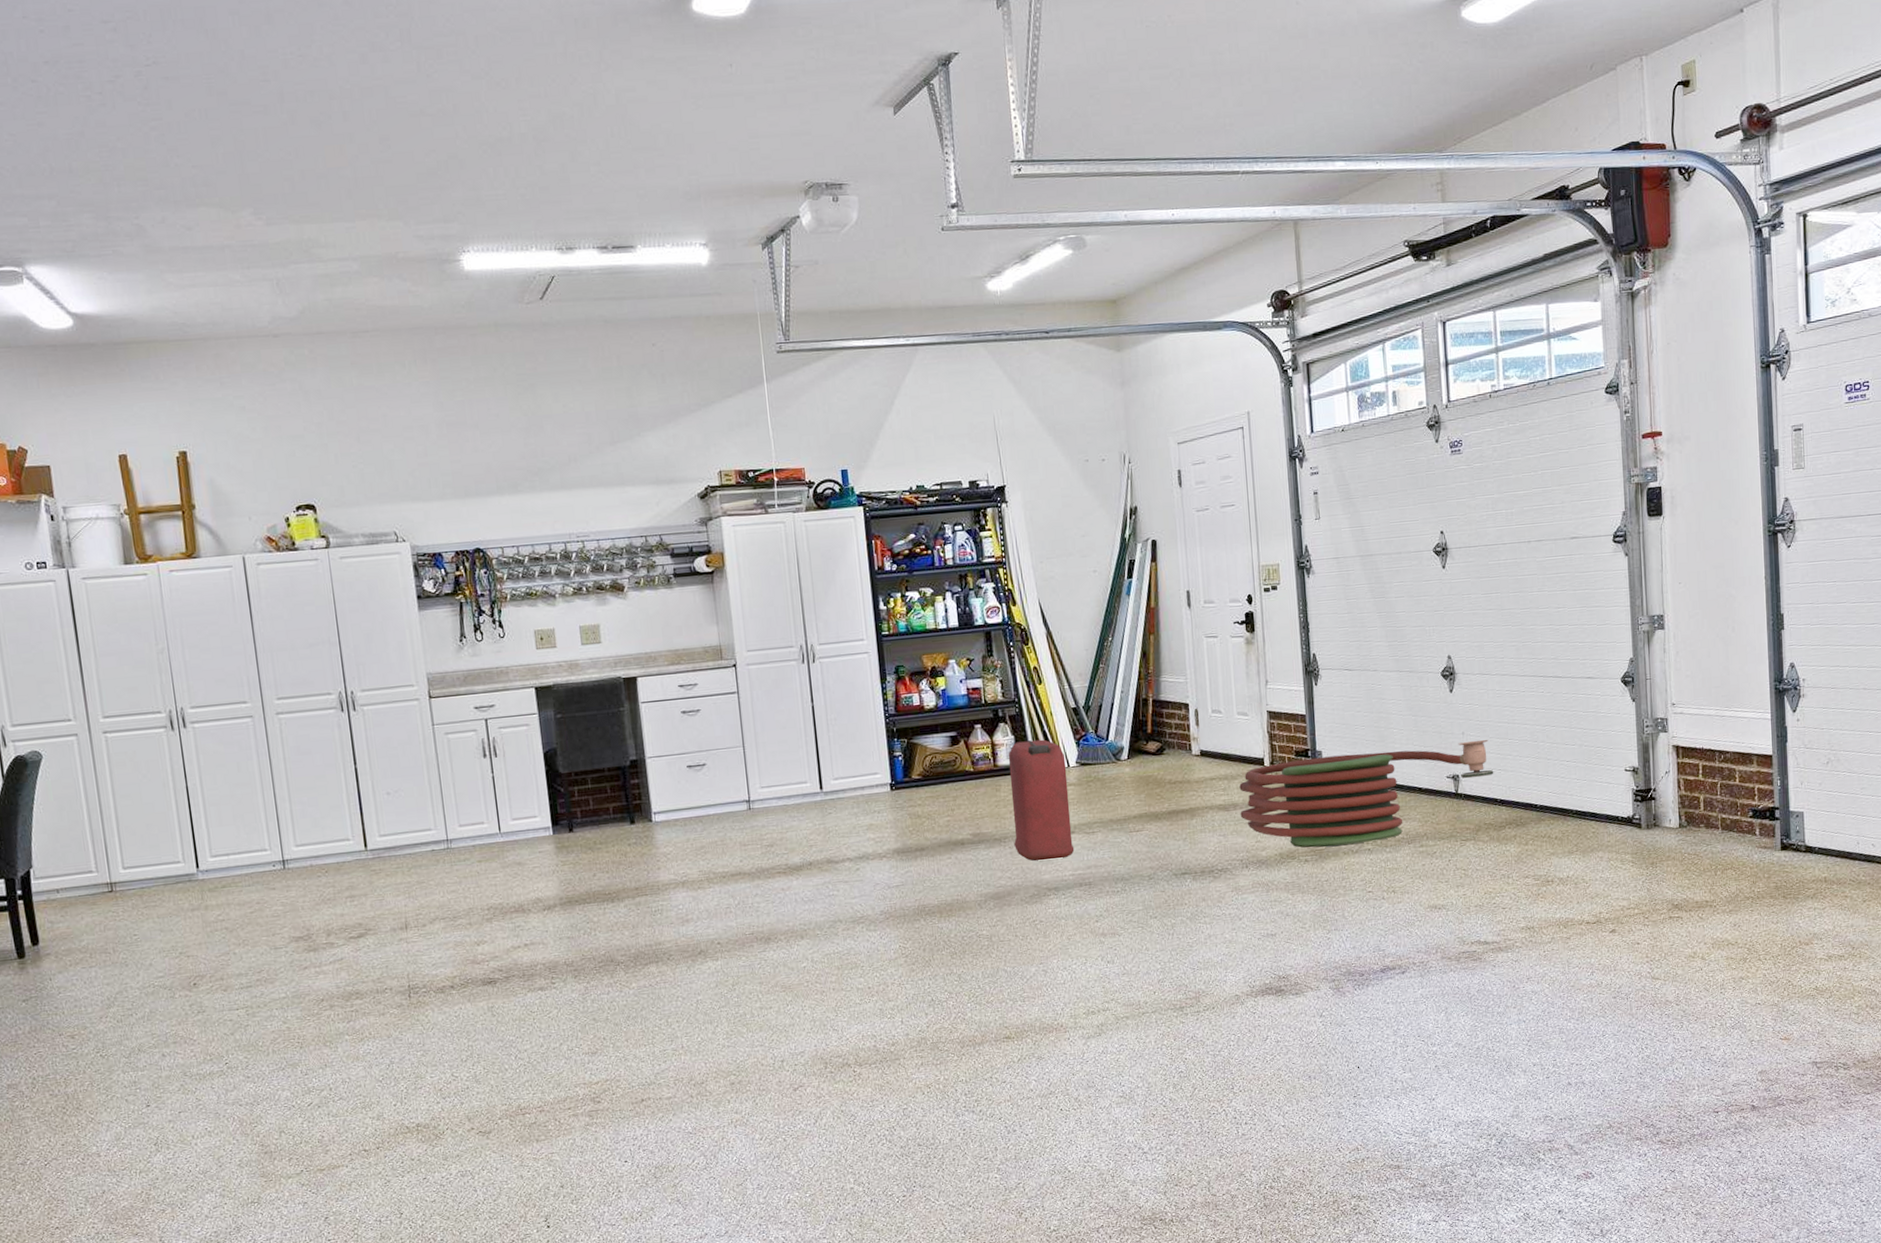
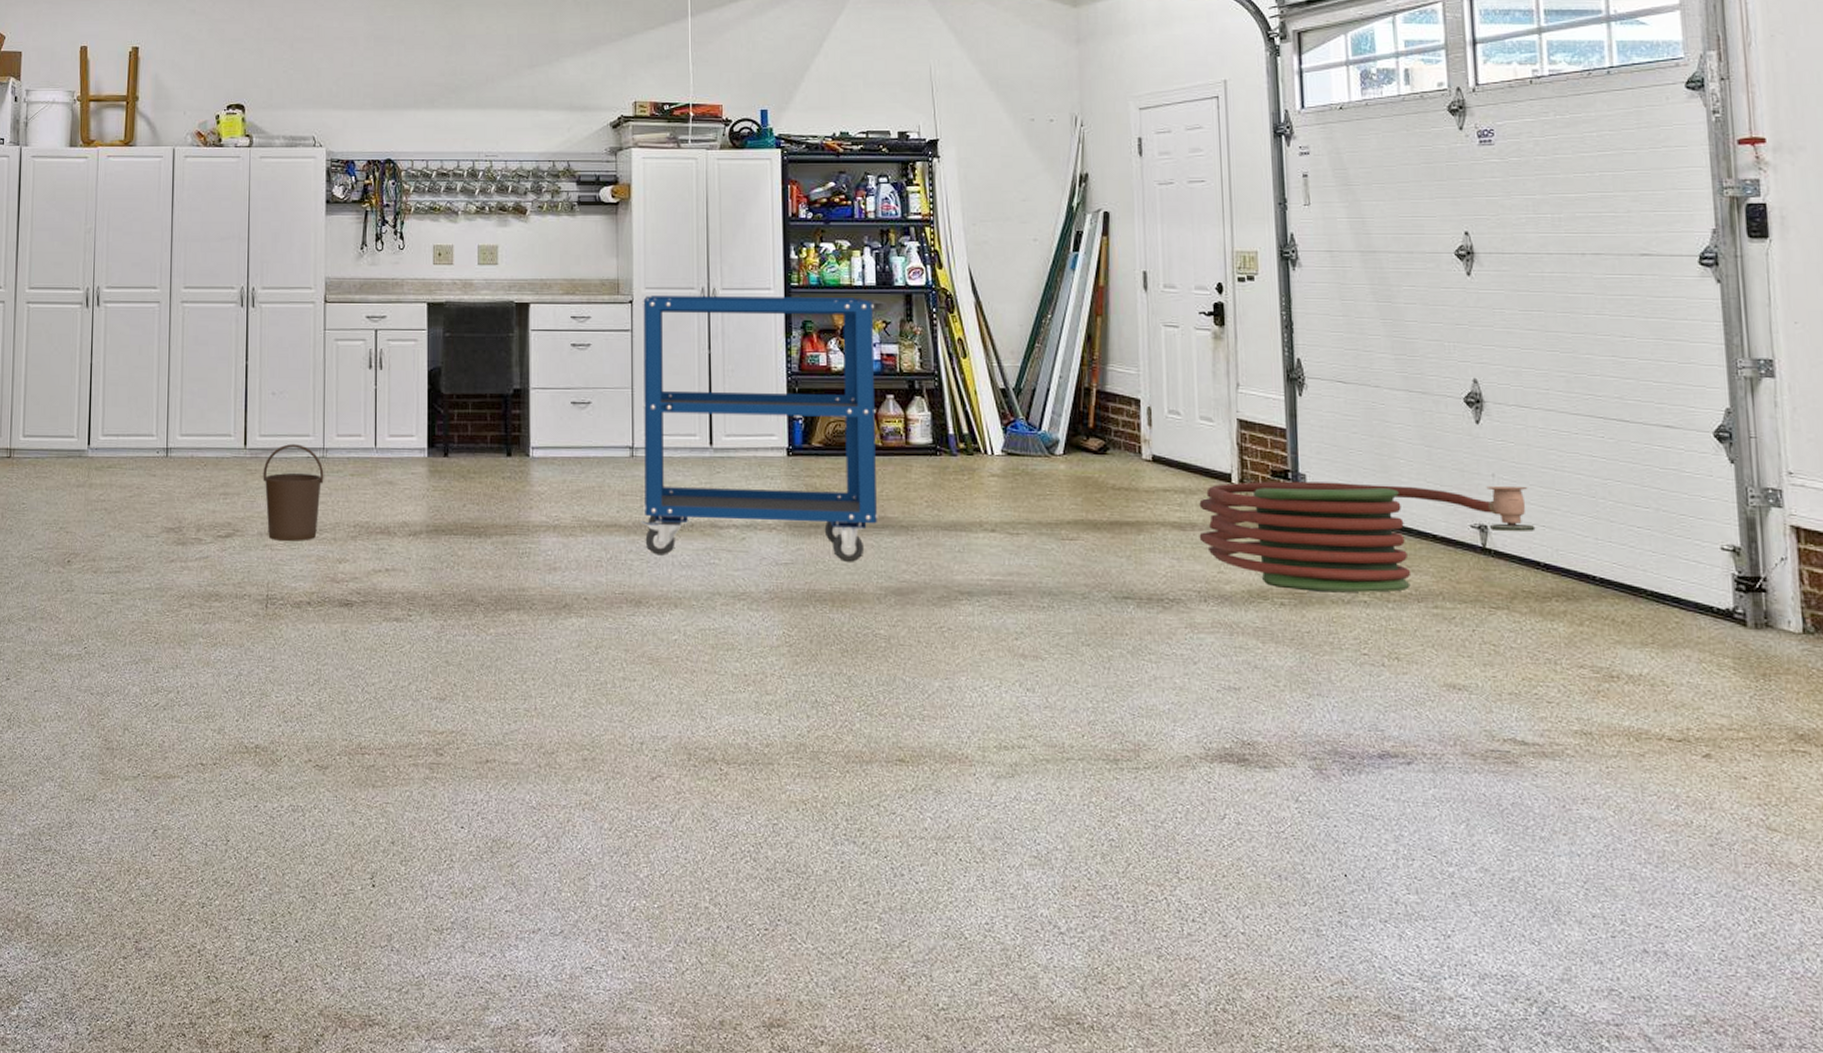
bucket: none [387,839,452,934] -> present [263,444,324,542]
utility cart: none [745,639,975,896] -> present [641,296,888,563]
jerry can: present [1008,739,1075,862] -> none [922,419,994,559]

